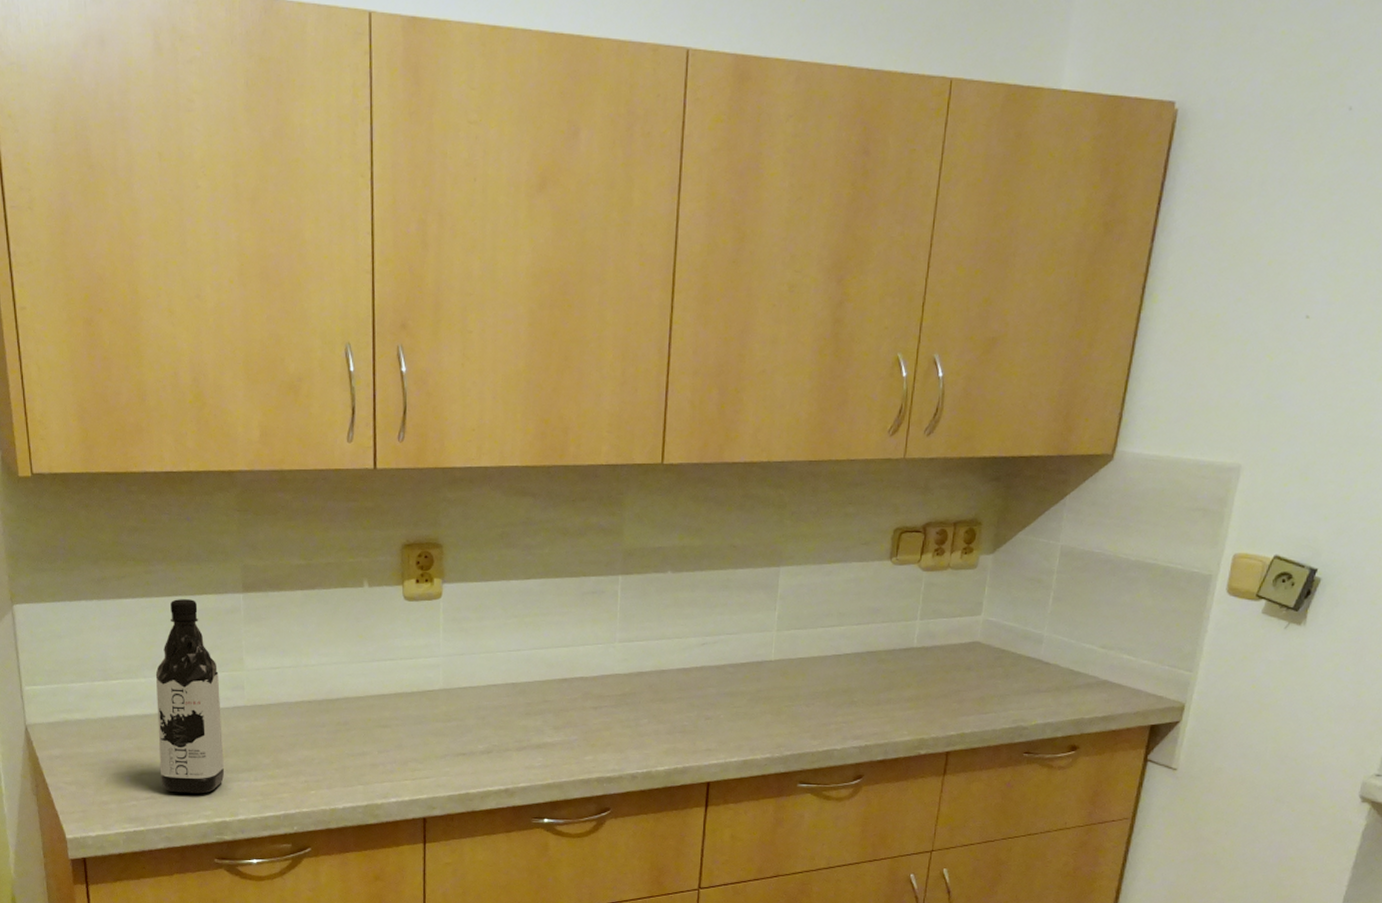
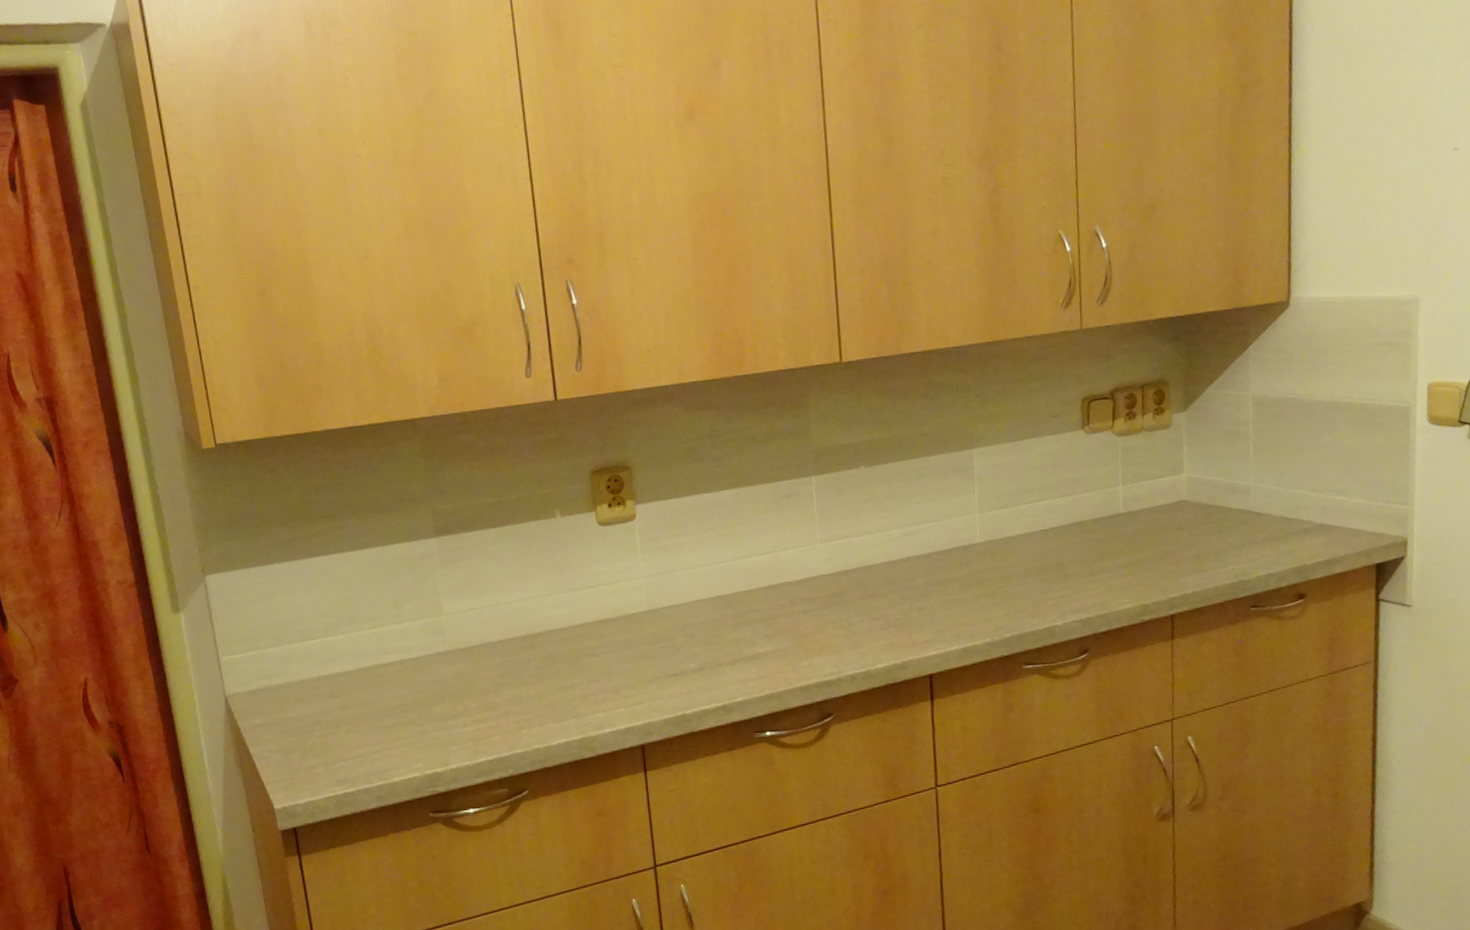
water bottle: present [155,599,225,794] -> none [353,550,433,749]

